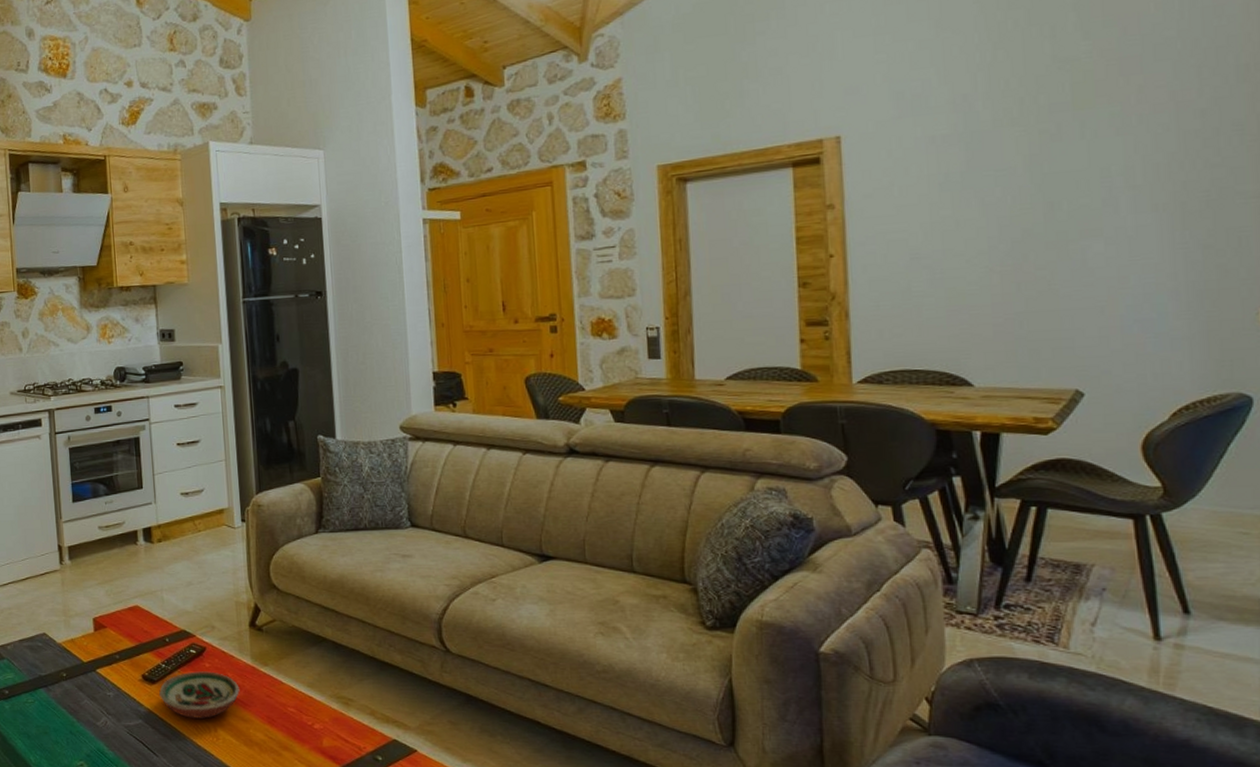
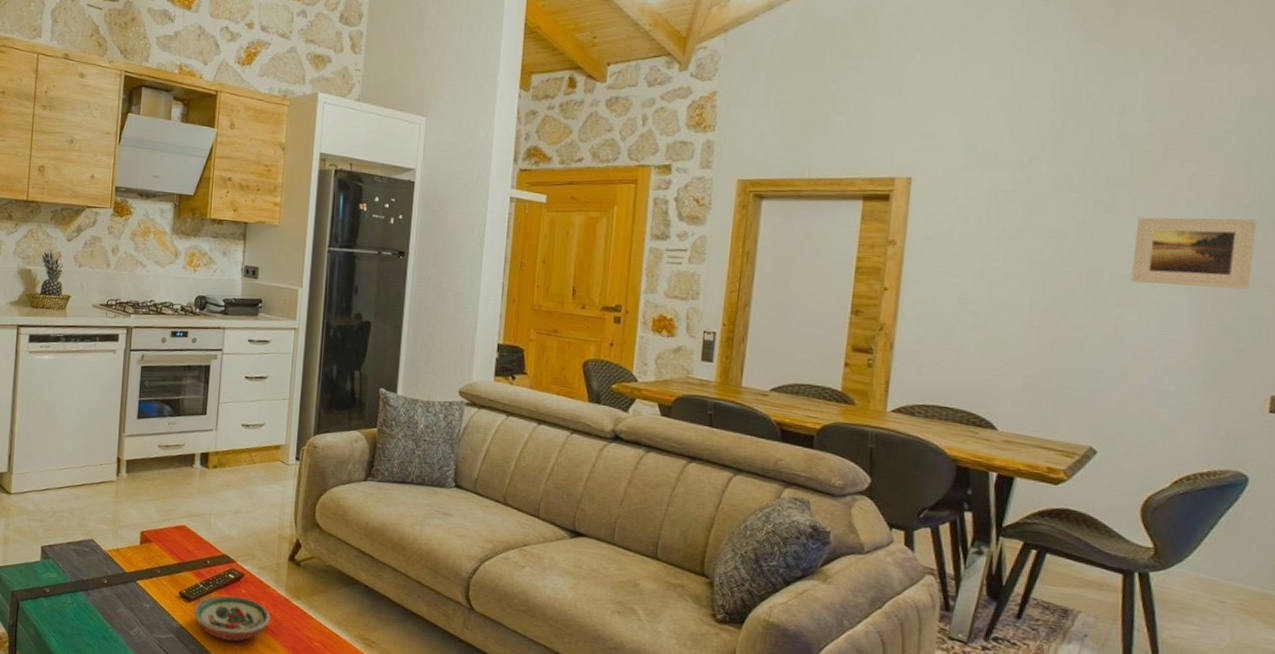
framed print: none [1089,125,1220,211] -> present [1130,217,1258,289]

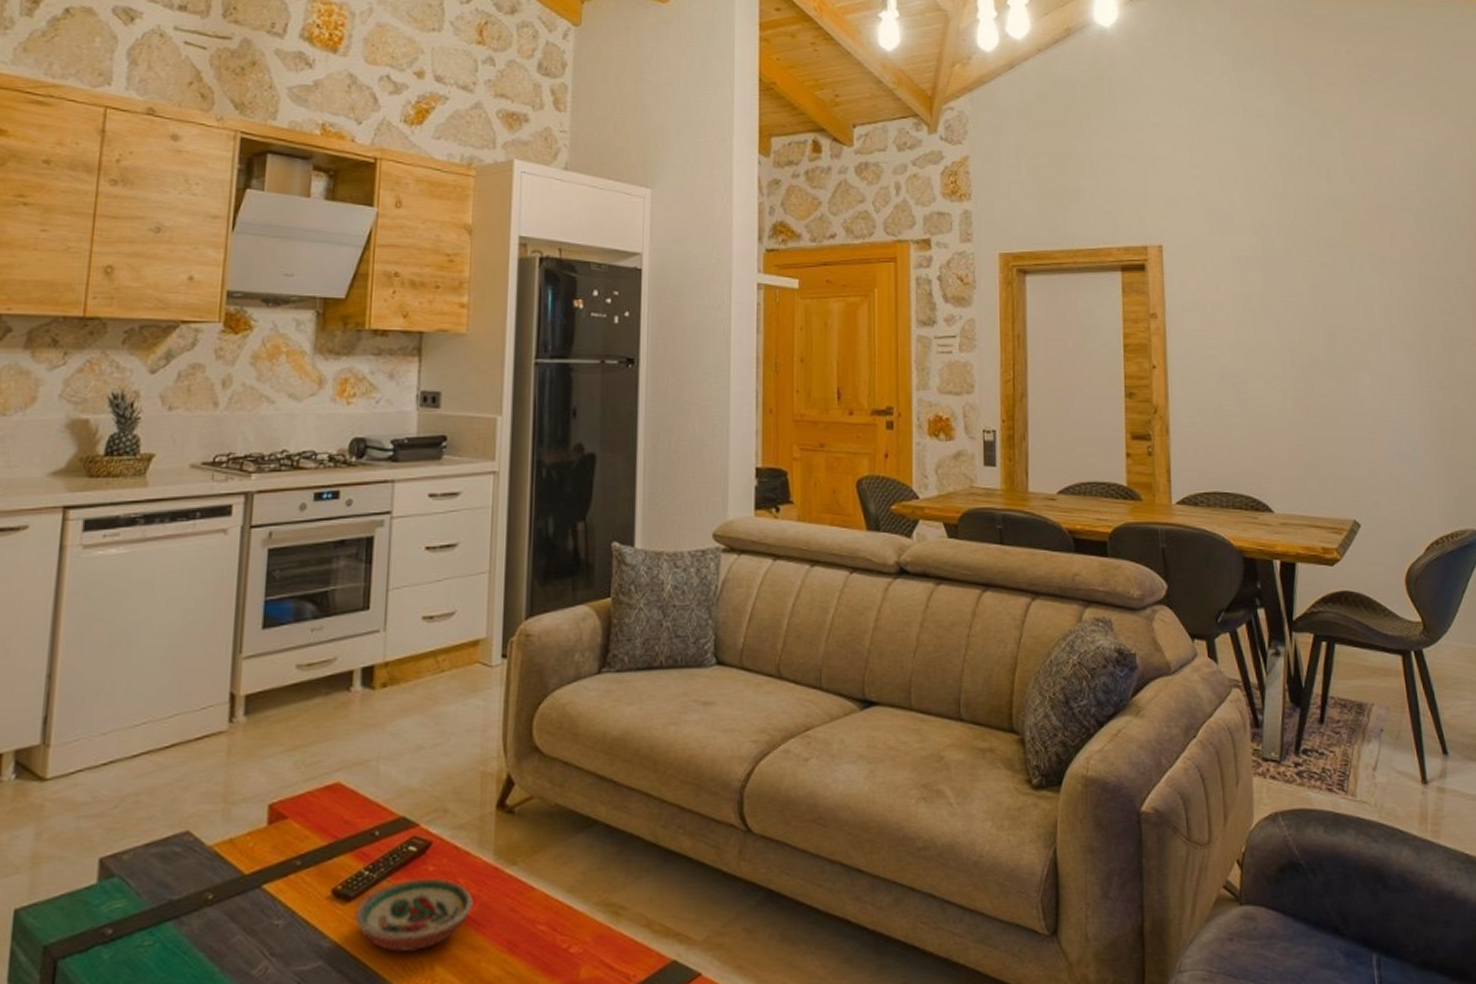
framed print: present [1130,217,1258,289] -> none [1357,276,1451,345]

